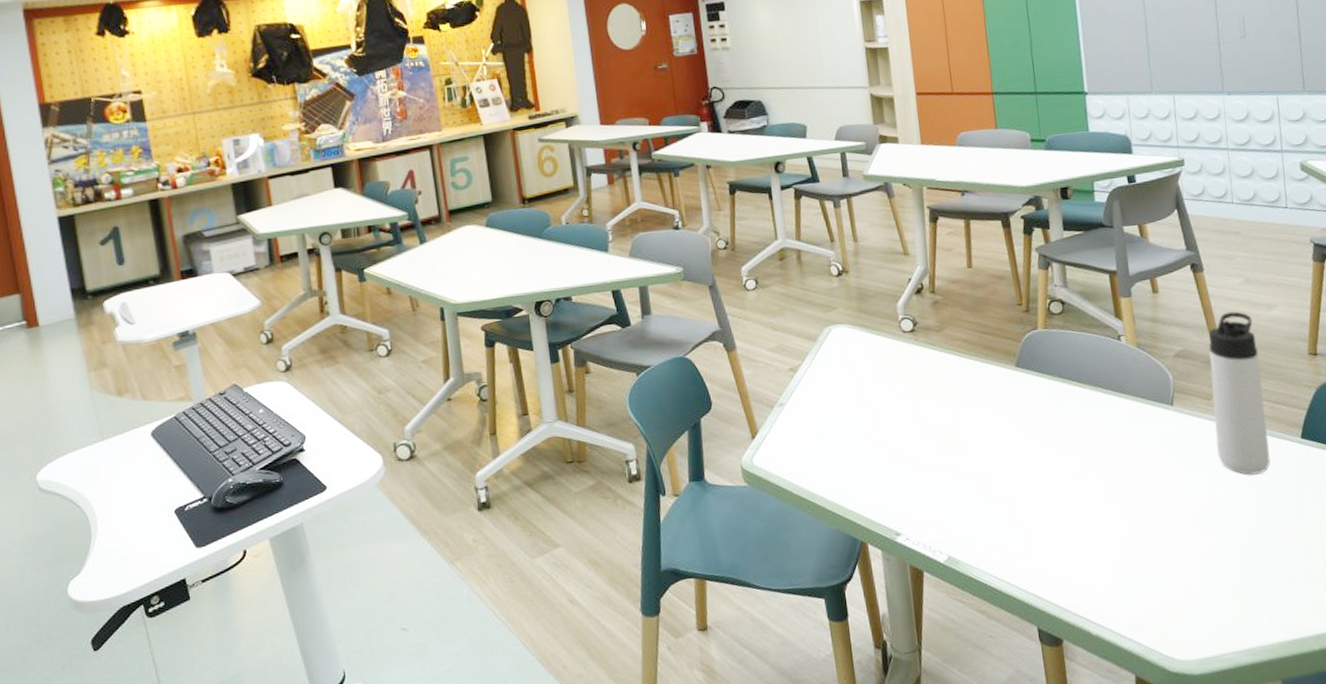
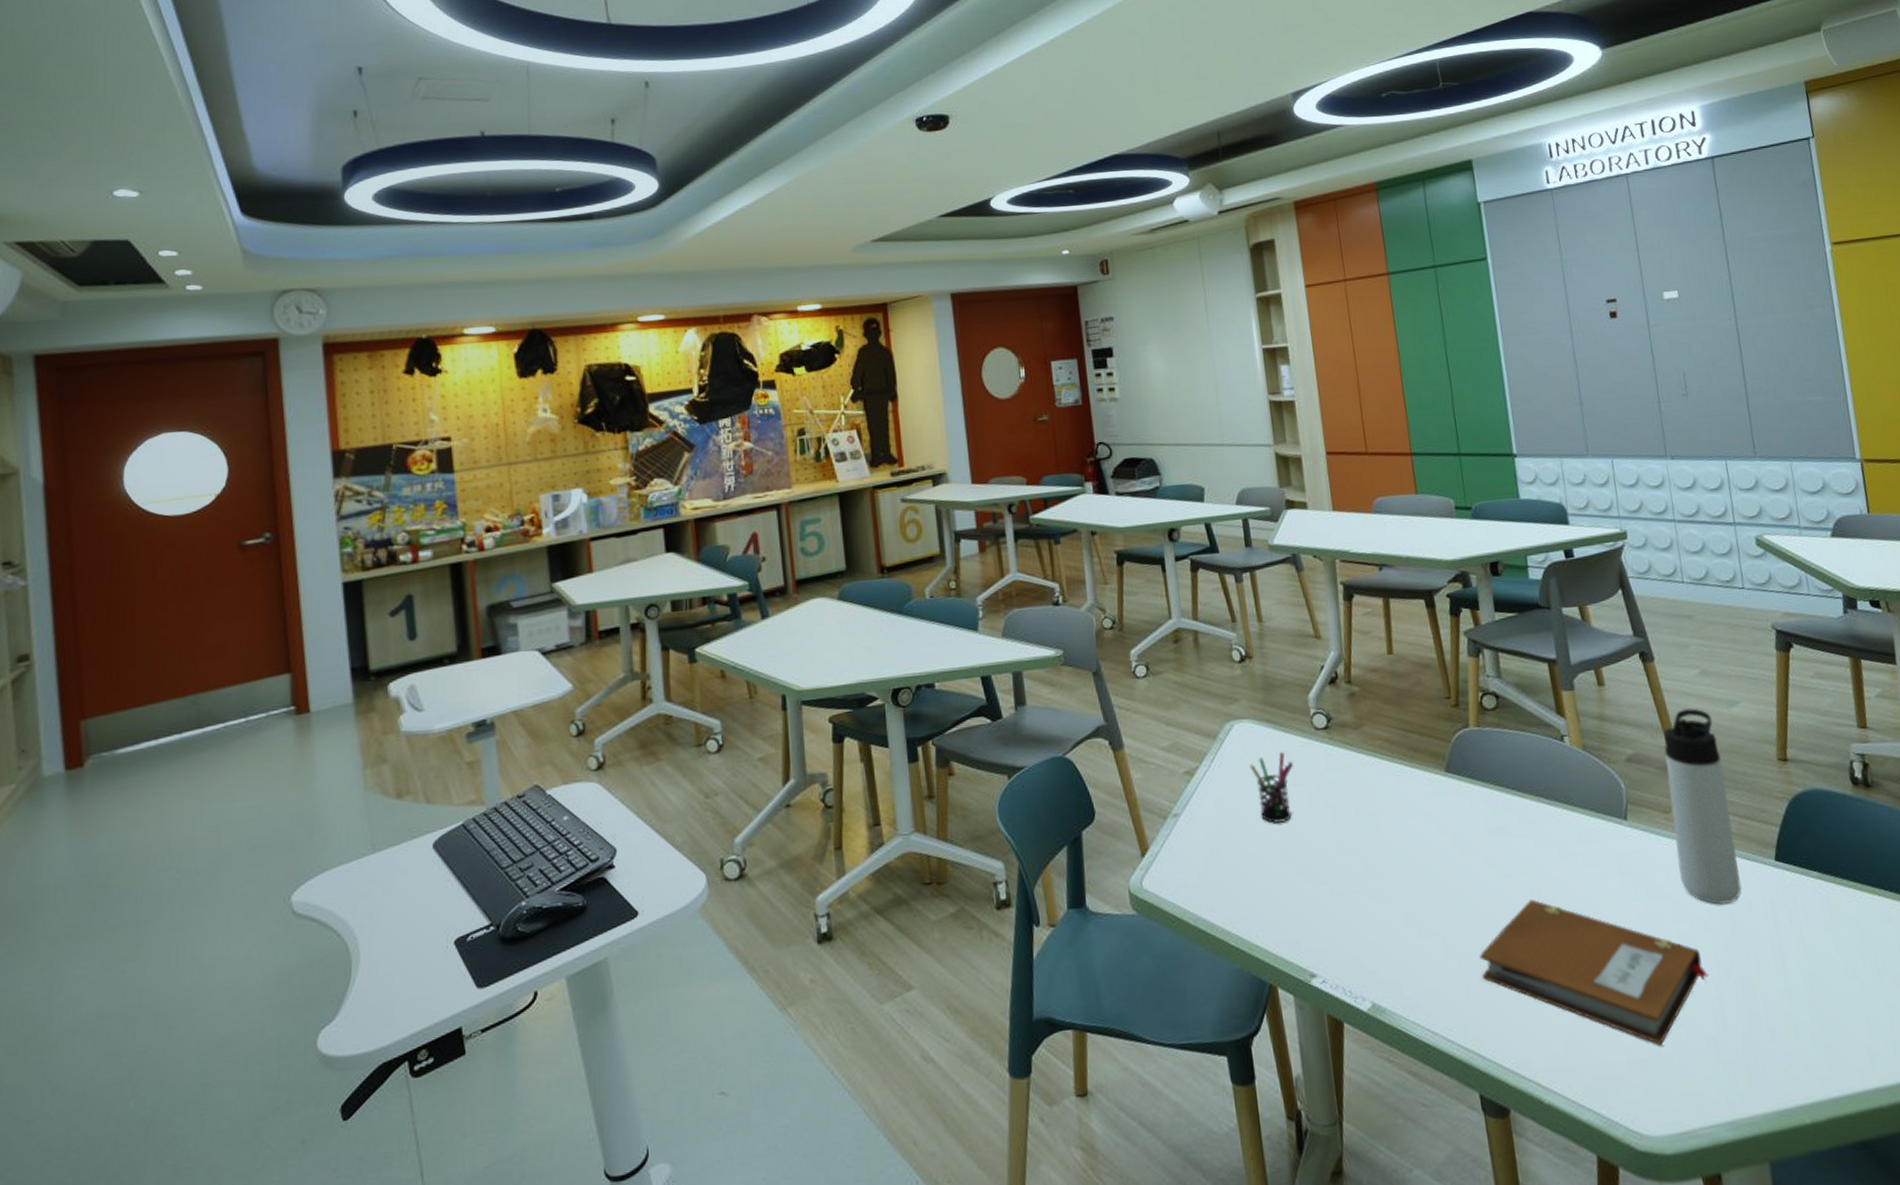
pen holder: none [845,351,883,411] -> present [1249,752,1293,824]
notebook: none [1041,471,1238,589] -> present [1479,898,1708,1046]

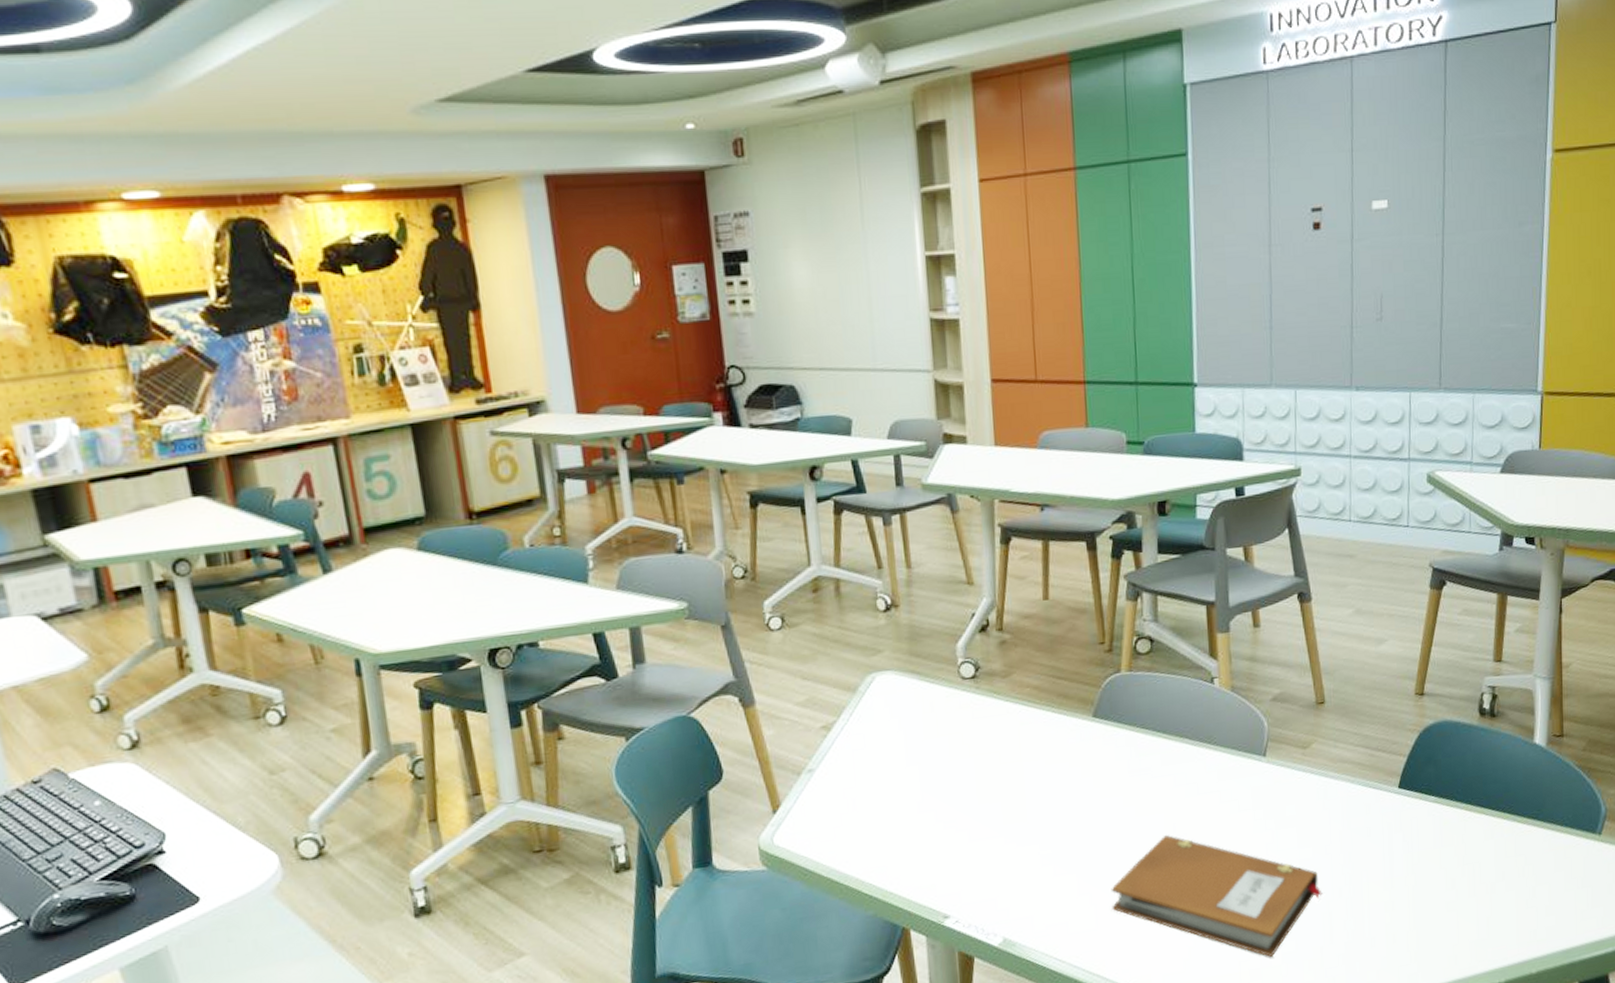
pen holder: present [1249,752,1293,824] -> none [891,703,937,775]
thermos bottle: present [1663,708,1742,905] -> none [1308,647,1364,831]

